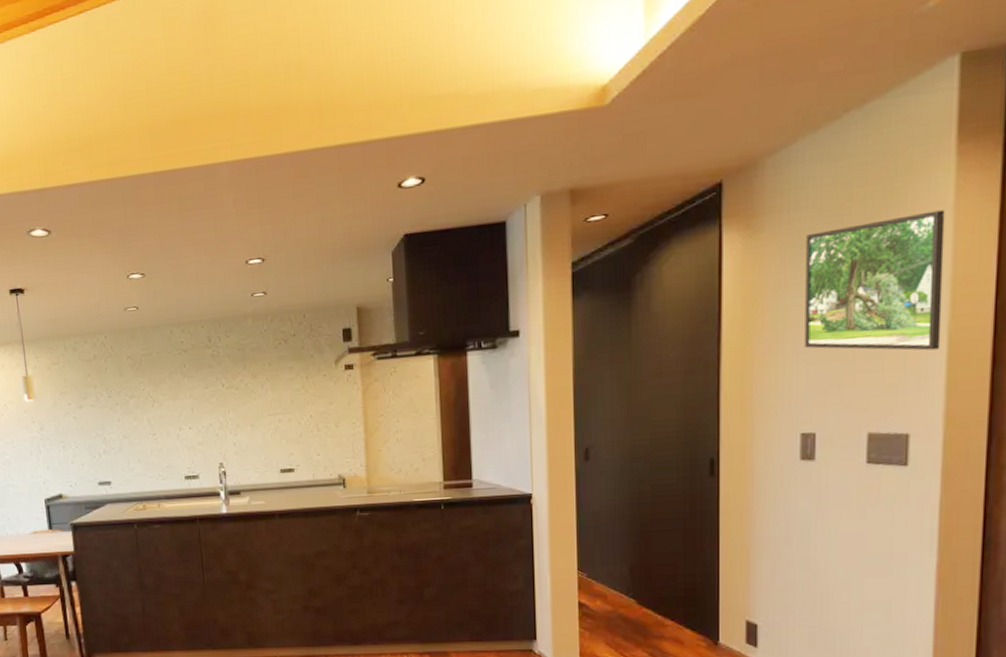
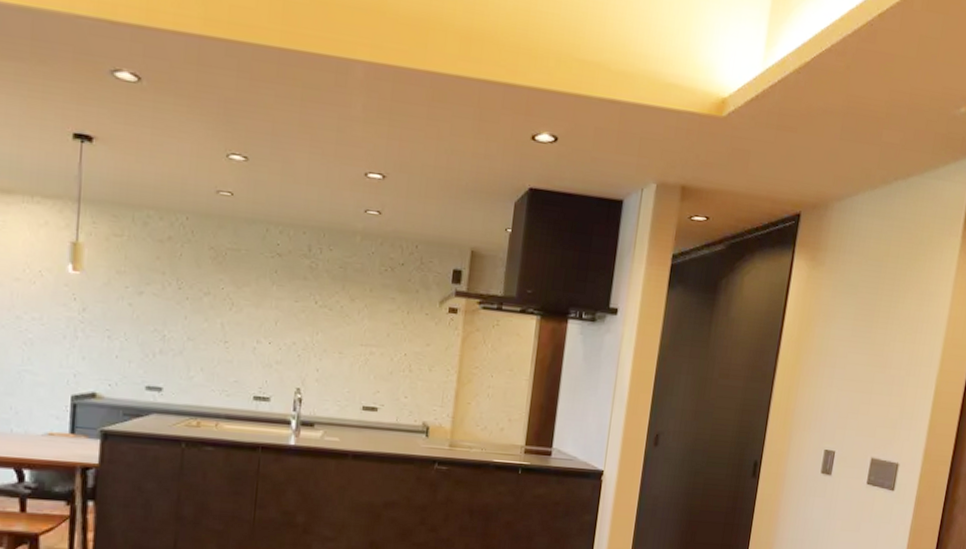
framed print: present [805,209,945,351] -> none [838,276,948,396]

